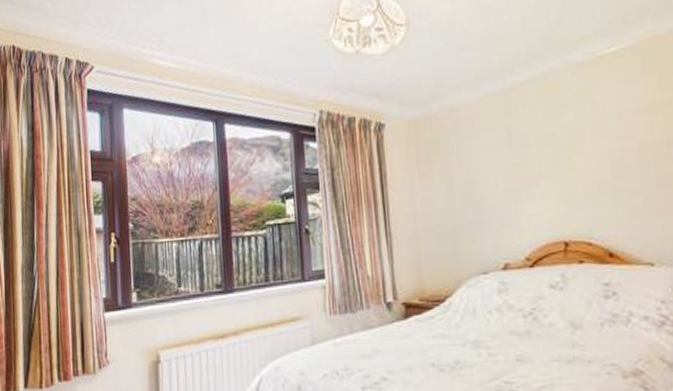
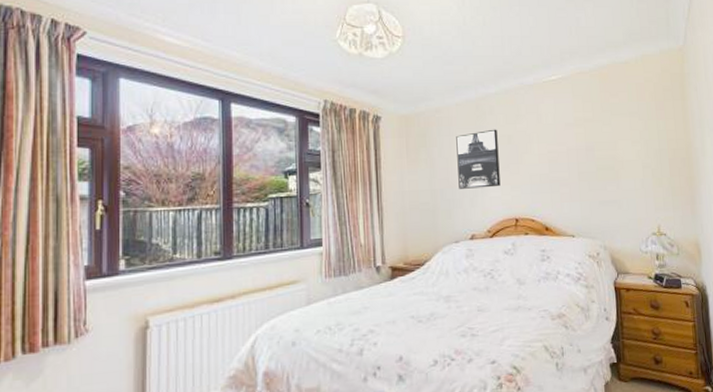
wall art: none [478,126,541,206] -> present [456,129,501,189]

